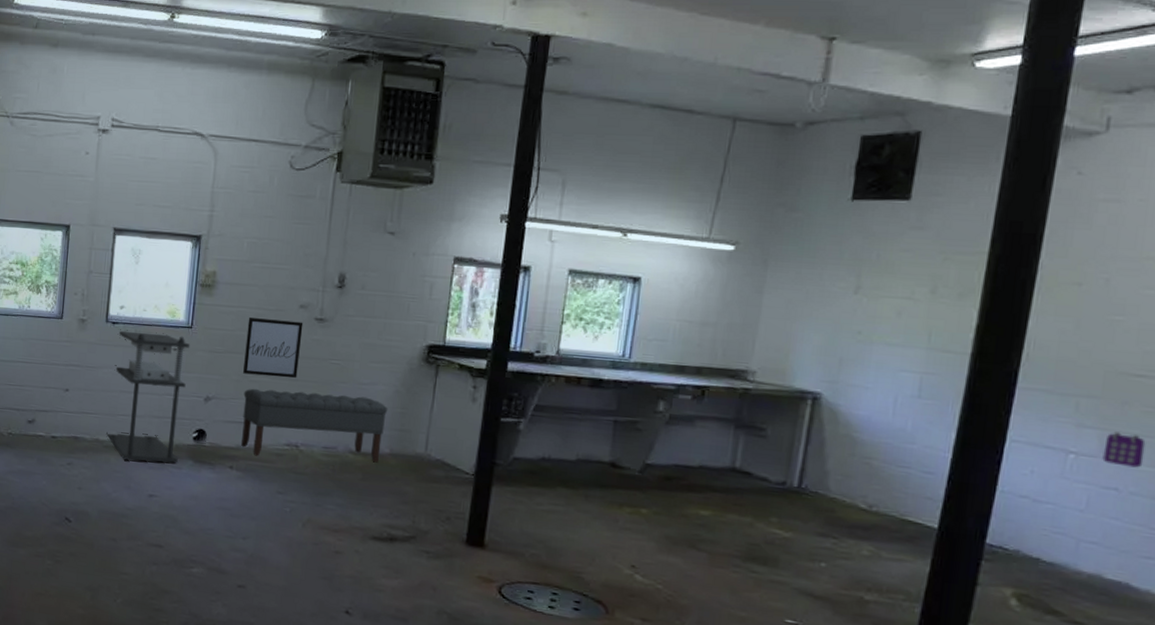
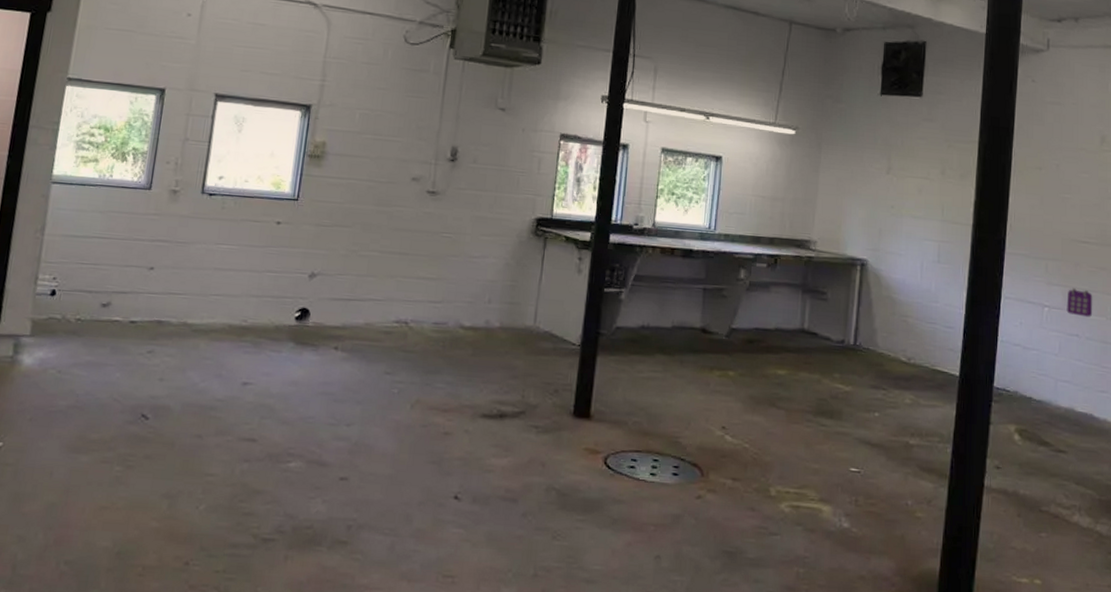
shelving unit: present [106,329,190,463] -> none [196,201,296,346]
bench: present [241,388,388,463] -> none [347,263,499,337]
wall art: present [243,317,304,379] -> none [352,190,415,253]

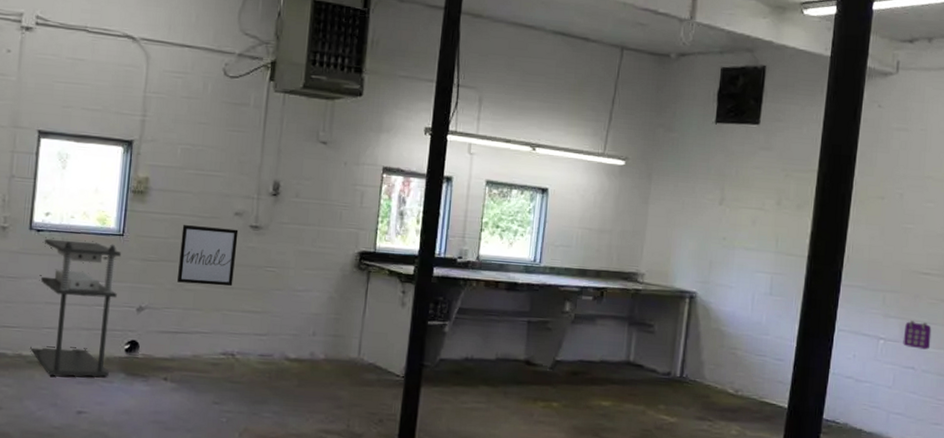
shelving unit: none [196,201,296,346] -> present [30,237,122,377]
wall art: none [352,190,415,253] -> present [177,225,239,287]

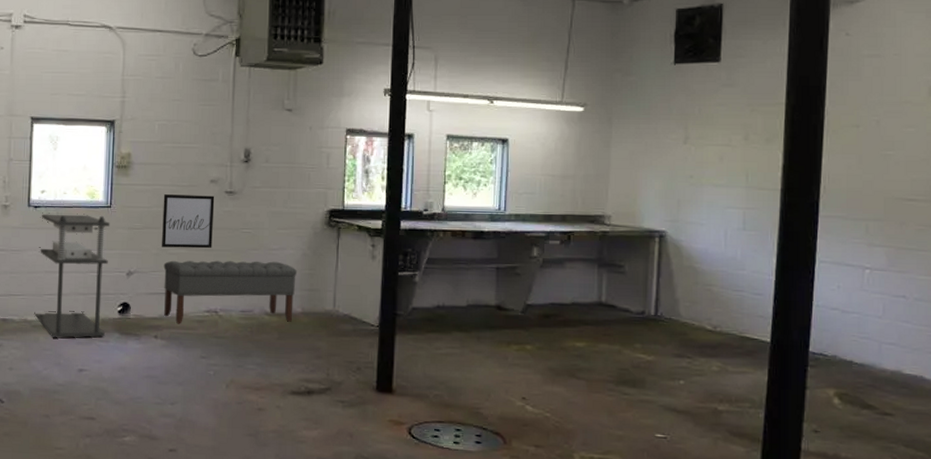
bench: none [176,297,323,369] -> present [163,260,298,324]
calendar: present [903,320,932,350] -> none [891,248,922,277]

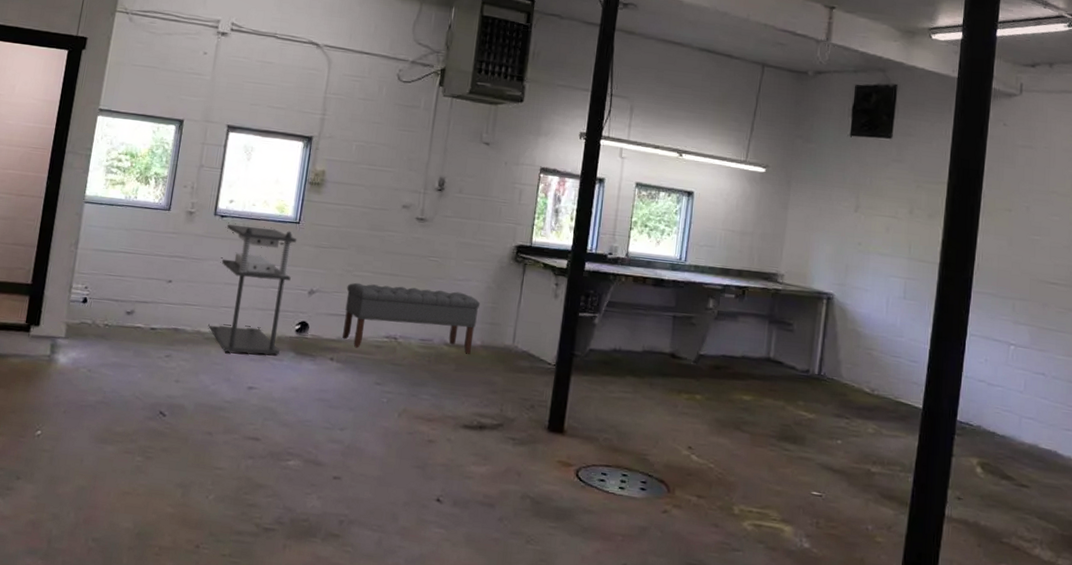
wall art: present [162,194,215,249] -> none [347,215,406,274]

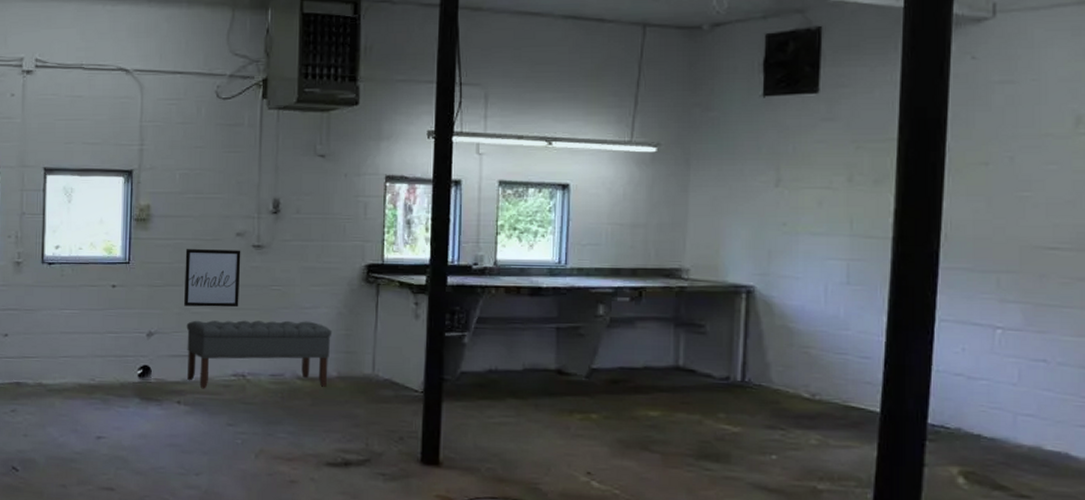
shelving unit: present [208,222,297,355] -> none [49,269,129,403]
wall art: none [347,215,406,274] -> present [184,249,241,308]

